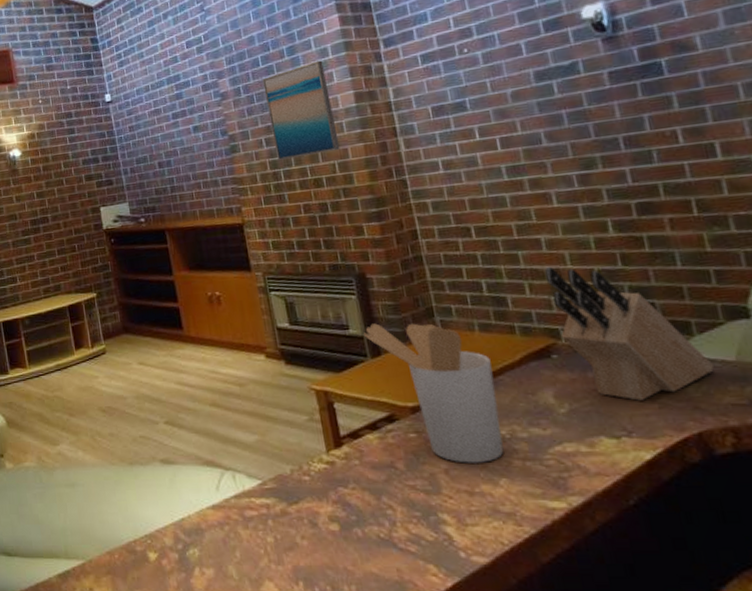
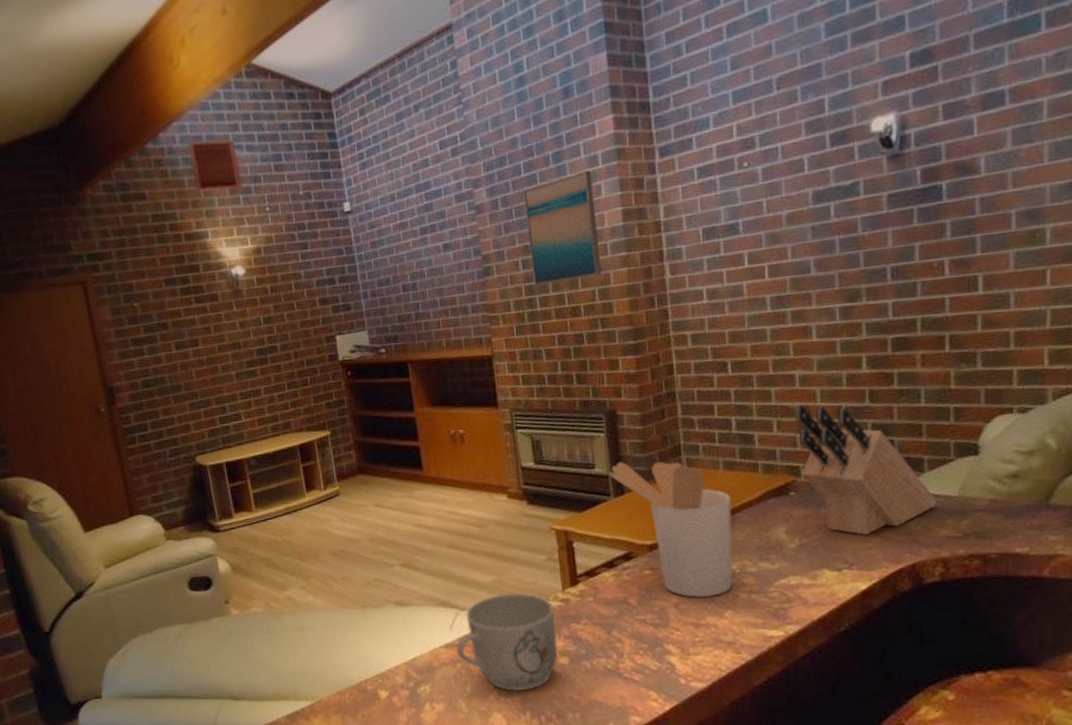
mug: none [223,454,328,558] -> present [456,593,558,691]

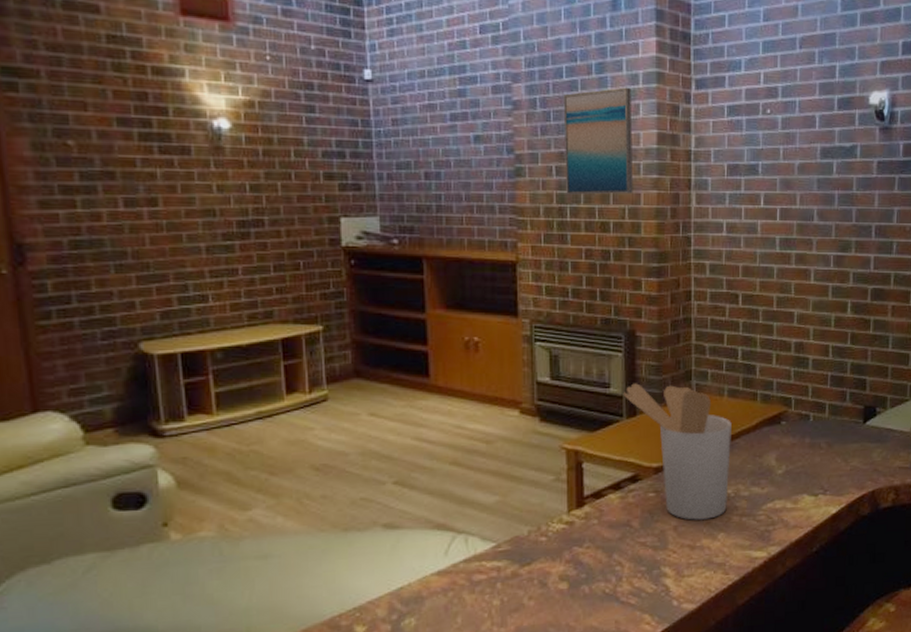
mug: present [456,593,558,691] -> none [450,515,558,620]
knife block: present [794,404,937,535] -> none [790,341,894,464]

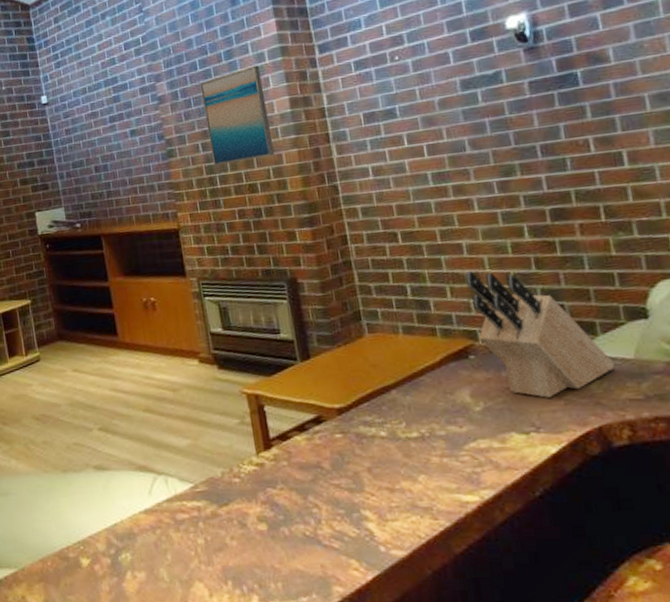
utensil holder: present [623,383,732,520] -> none [293,326,423,462]
knife block: none [790,341,894,464] -> present [465,271,615,398]

